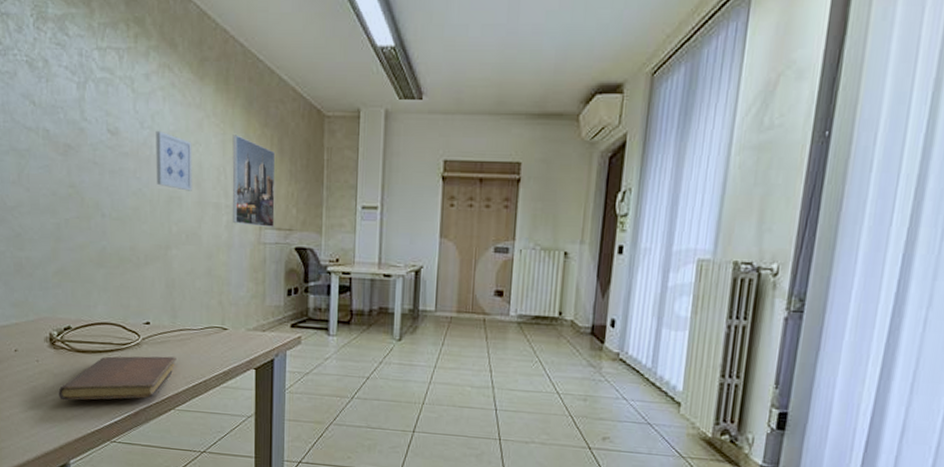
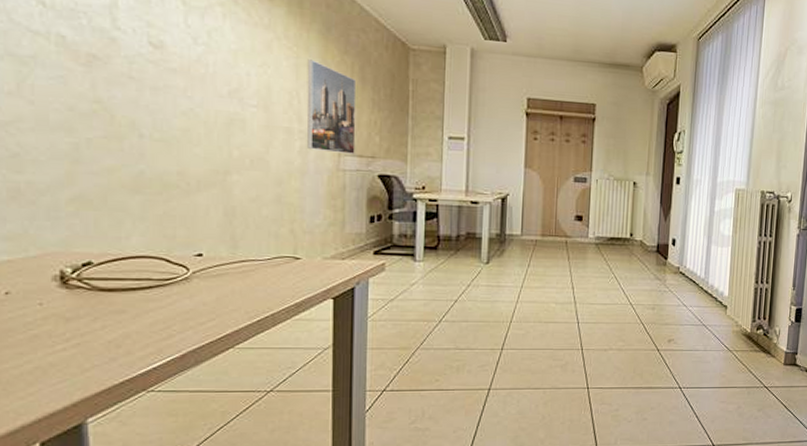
notebook: present [58,356,177,401] -> none [71,290,237,349]
wall art: present [155,130,192,191] -> none [212,48,259,114]

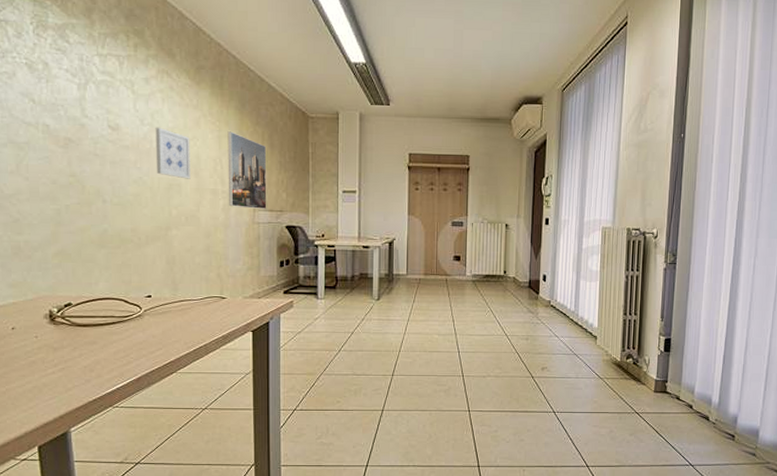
wall art: none [212,48,259,114] -> present [155,127,191,179]

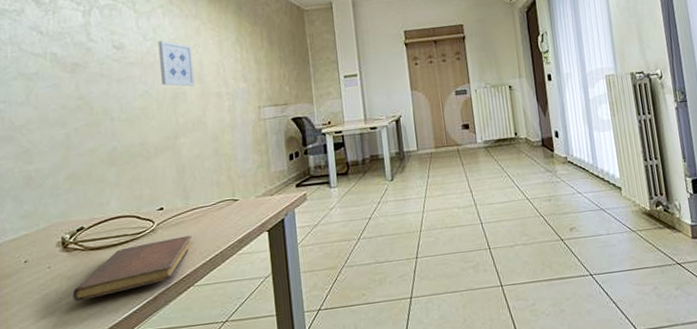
notebook: none [58,325,178,372] -> present [72,235,192,302]
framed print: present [227,131,267,209] -> none [227,34,272,107]

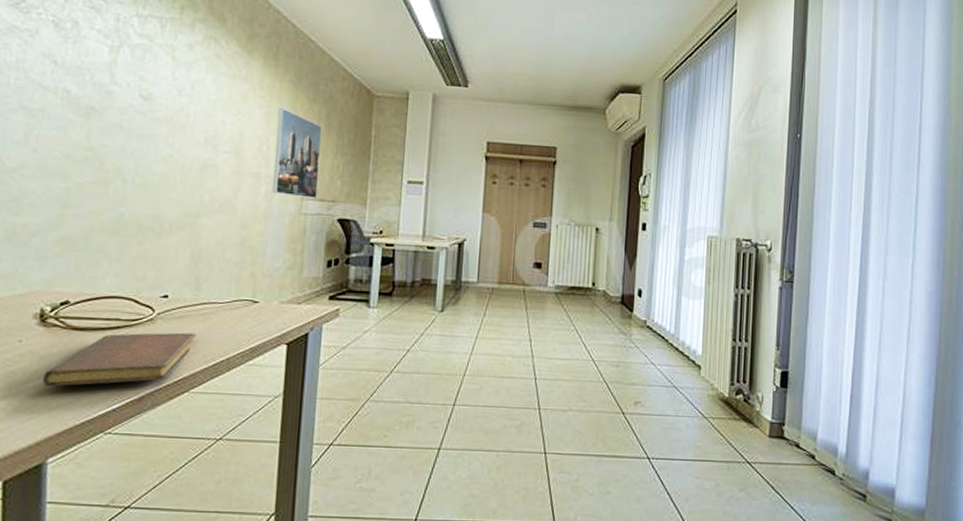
wall art: present [158,40,195,87] -> none [191,98,234,160]
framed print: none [227,34,272,107] -> present [273,107,322,198]

